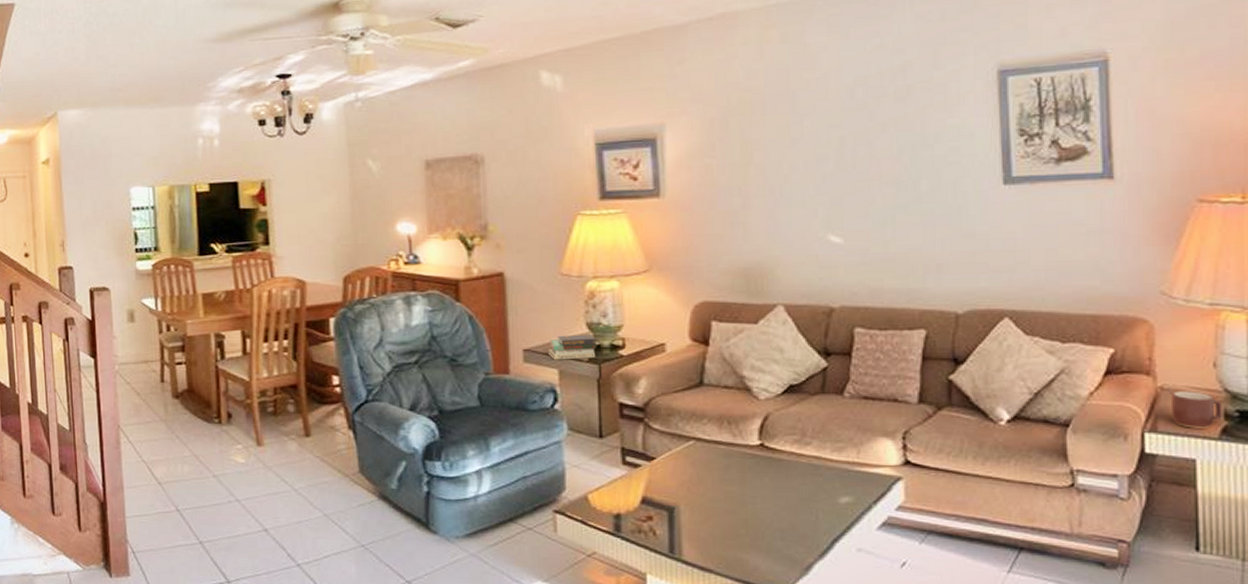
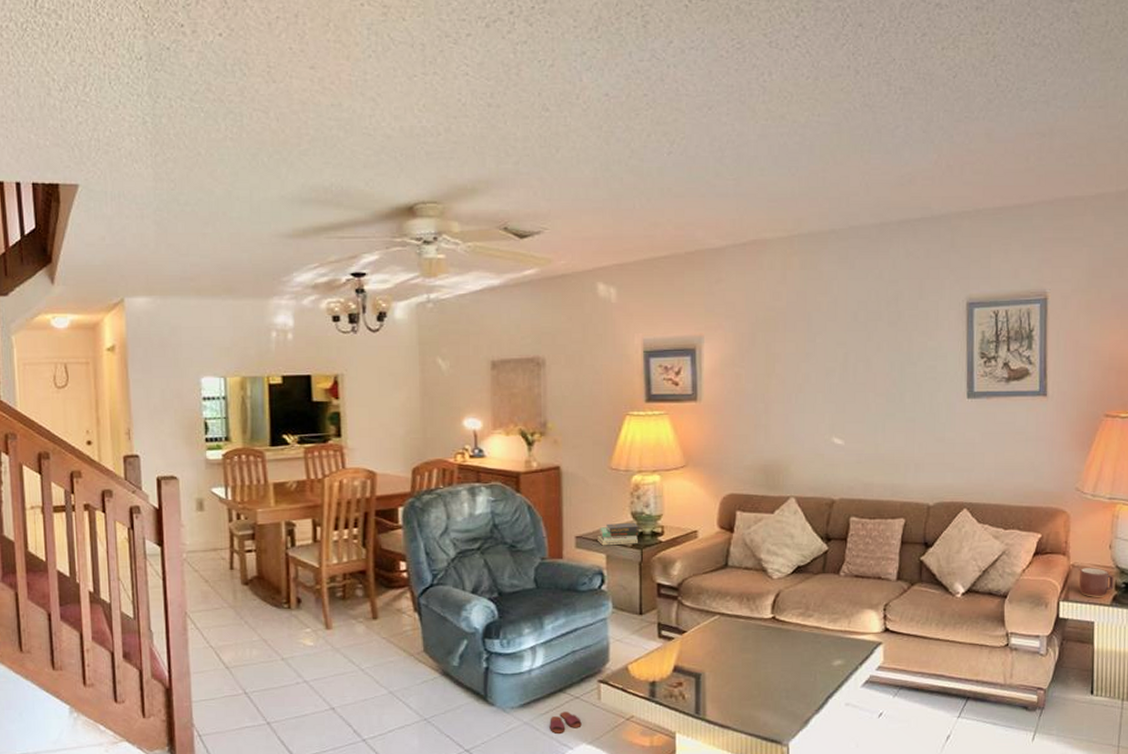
slippers: none [499,544,536,568] -> present [550,712,582,733]

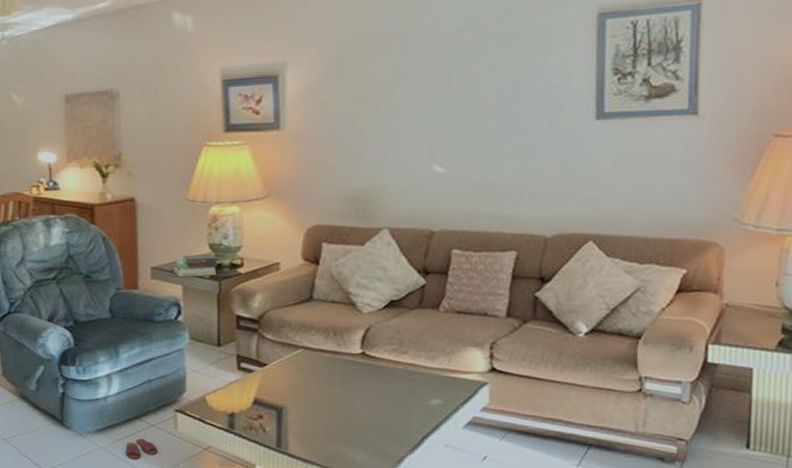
mug: present [1079,568,1114,597] -> none [734,308,781,341]

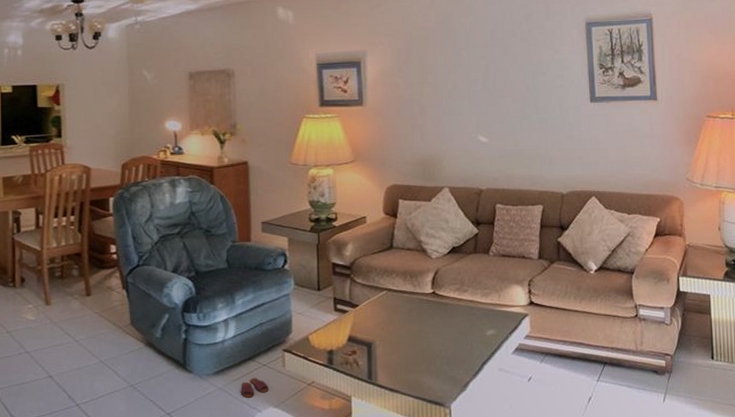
books: present [174,253,218,277] -> none [280,209,317,230]

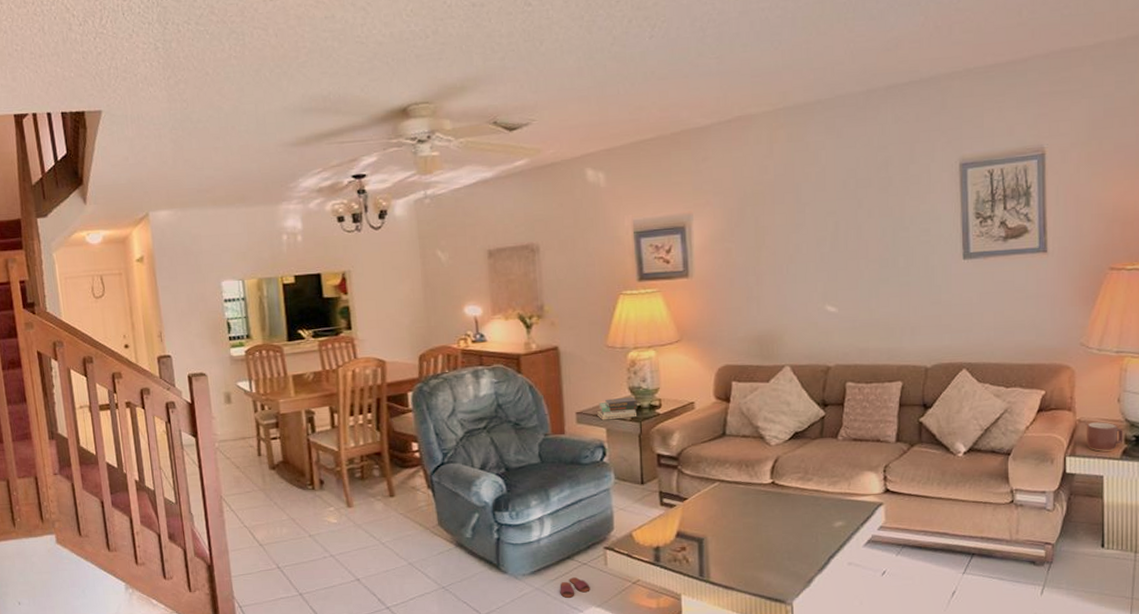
books: none [280,209,317,230] -> present [597,396,638,420]
mug: none [694,247,725,273] -> present [1086,422,1124,452]

